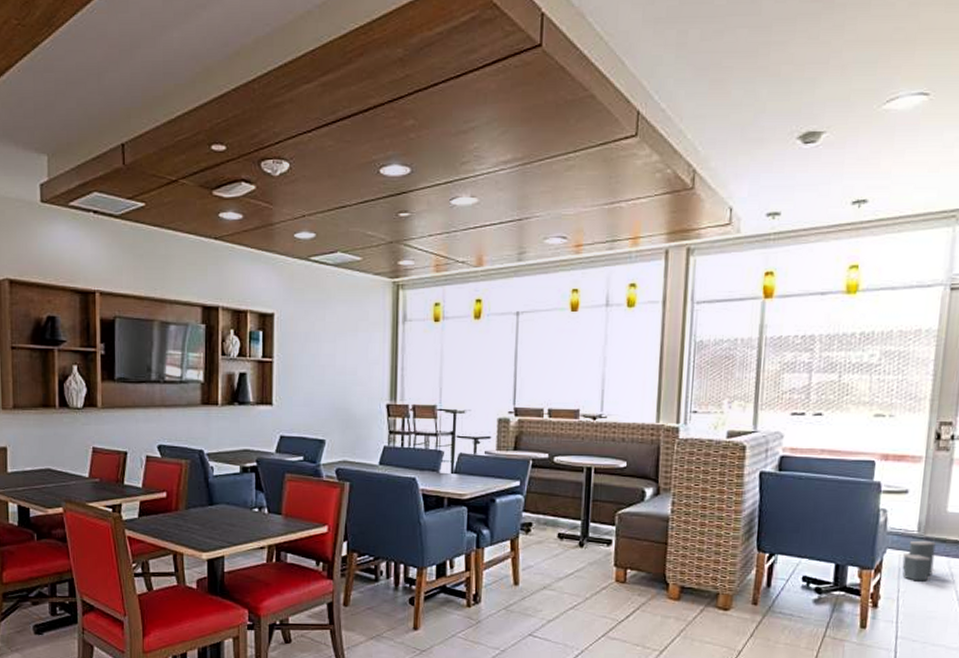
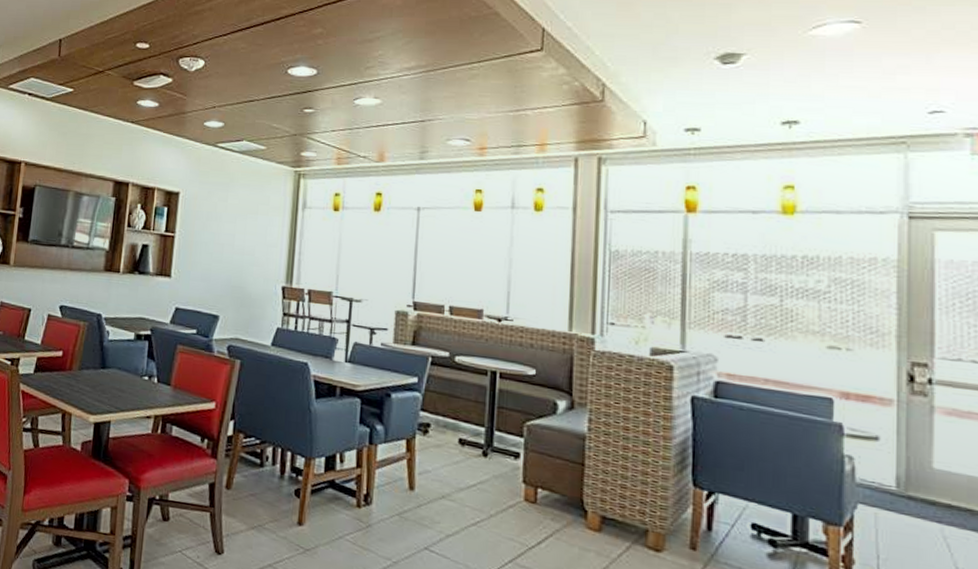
laundry hamper: present [902,540,936,582] -> none [880,498,922,550]

